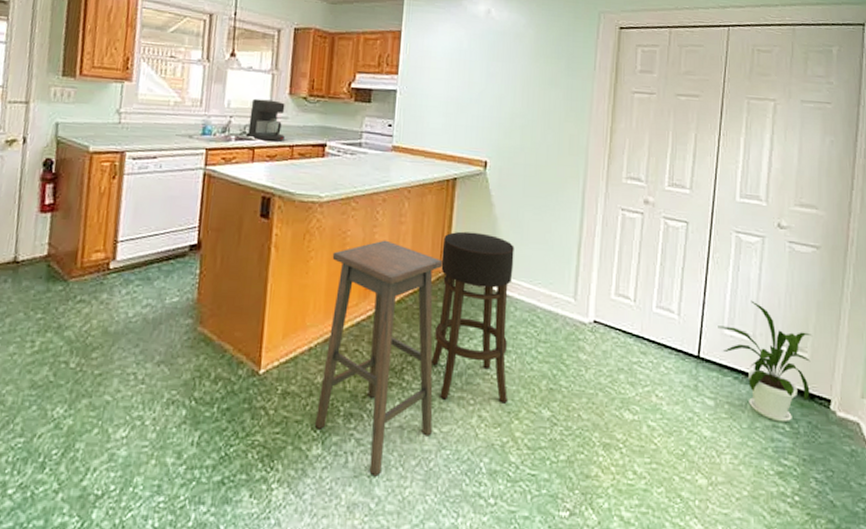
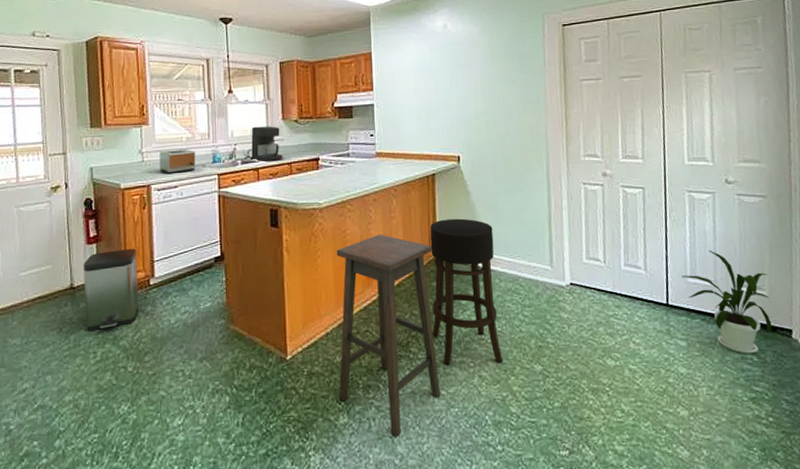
pedal bin: none [26,223,98,316] -> present [83,248,139,331]
toaster: none [138,113,183,143] -> present [159,149,196,175]

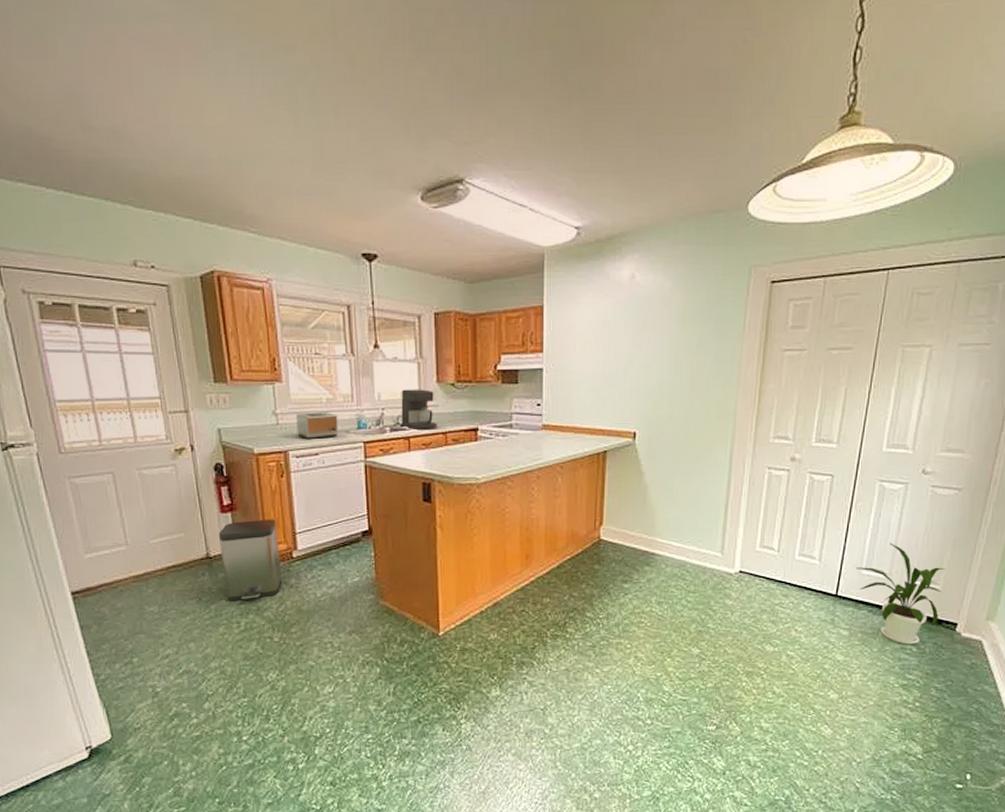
bar stool: present [336,234,440,437] -> none [491,513,597,709]
bar stool: present [429,218,503,365] -> none [590,500,664,646]

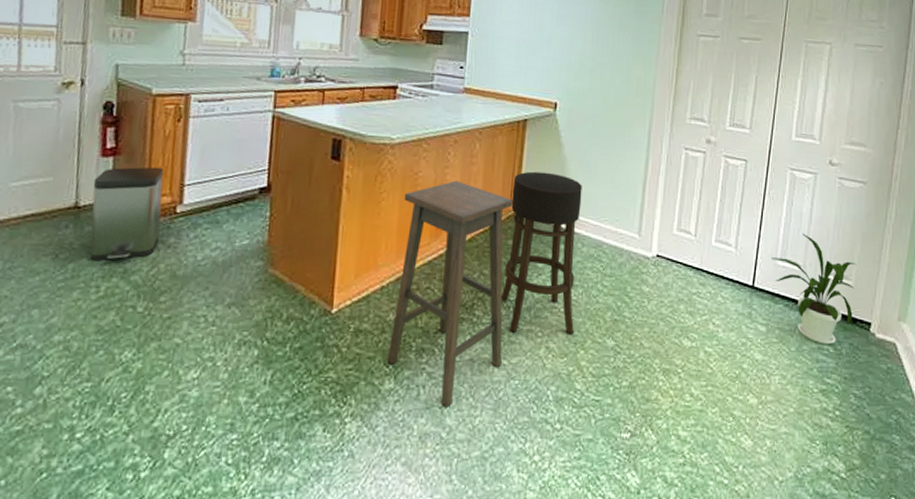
toaster: present [296,412,338,440] -> none [203,55,251,85]
coffee maker: present [401,389,437,429] -> none [318,40,356,84]
bar stool: none [491,513,597,709] -> present [386,180,513,408]
bar stool: none [590,500,664,646] -> present [500,171,583,335]

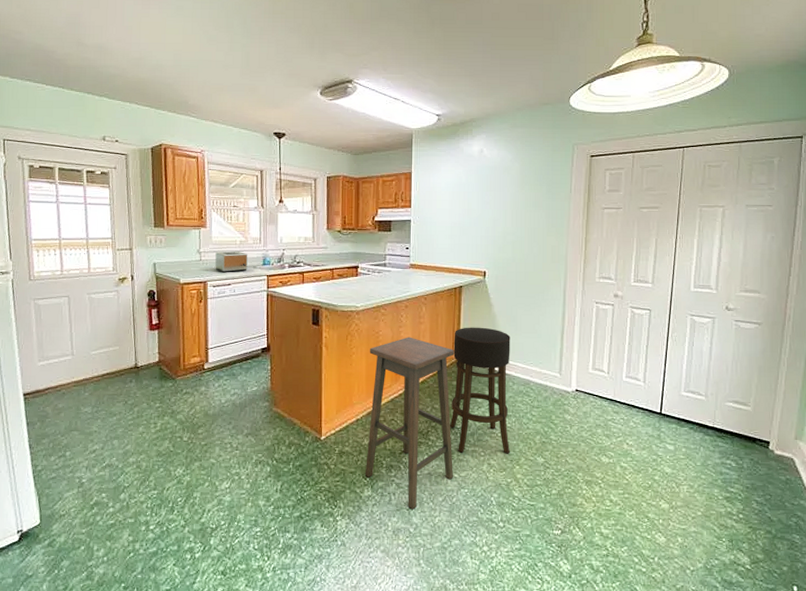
pedal bin: present [90,167,164,261] -> none [146,336,195,405]
toaster: none [203,55,251,85] -> present [215,251,248,273]
house plant: present [771,233,856,345] -> none [676,368,754,460]

